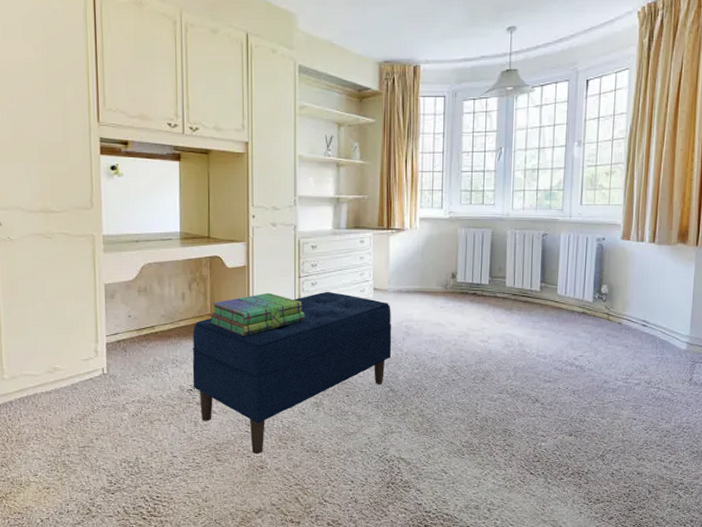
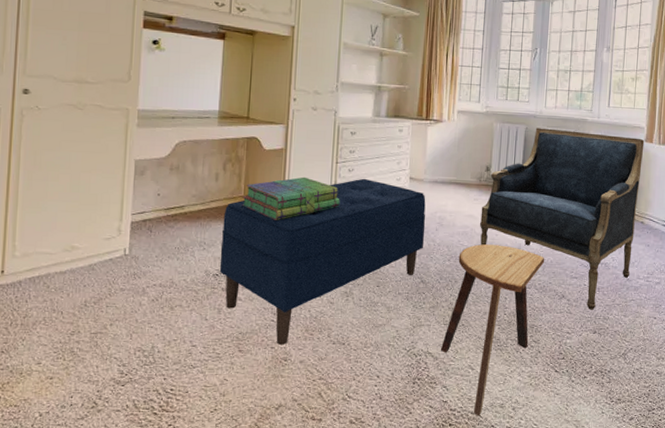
stool: none [412,352,517,518] -> present [440,244,545,416]
armchair: none [447,231,621,413] -> present [479,128,645,310]

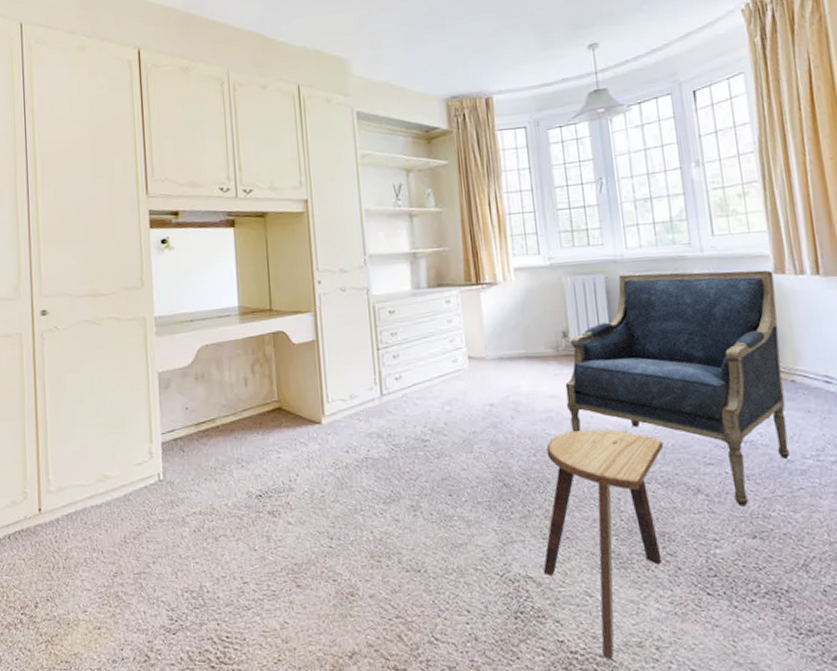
bench: present [219,178,426,345] -> none [259,364,499,576]
stack of books: present [242,176,340,220] -> none [276,370,389,425]

